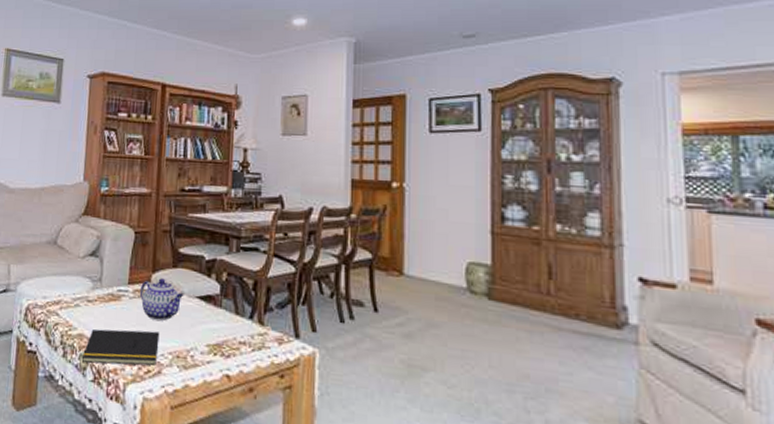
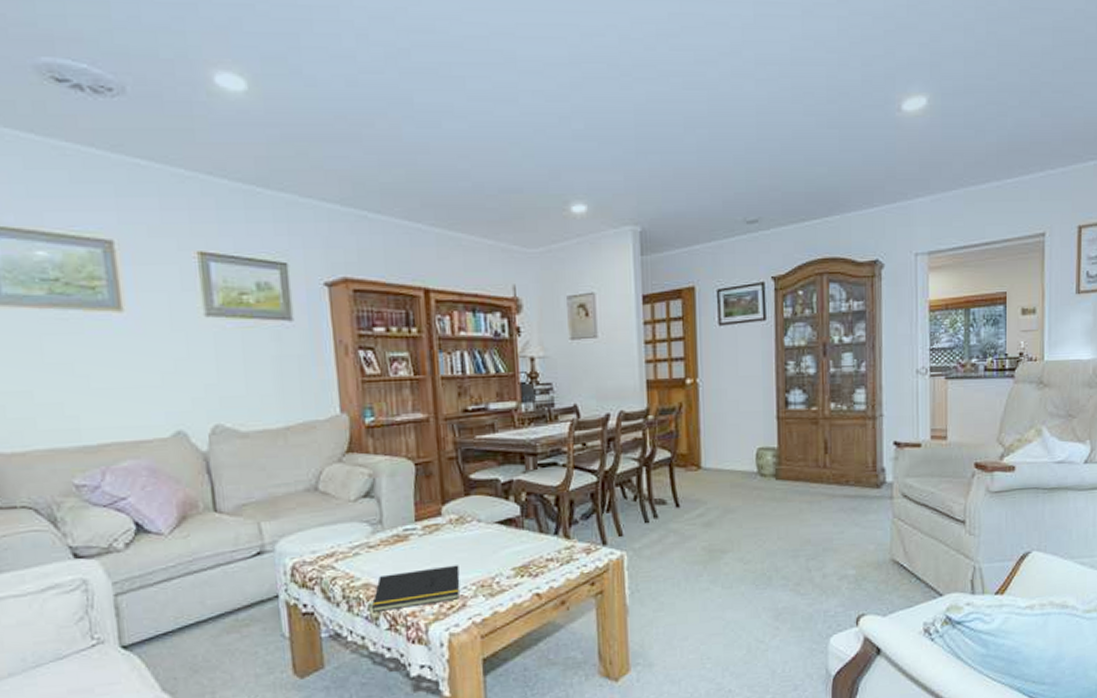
teapot: present [139,278,184,321] -> none [429,509,482,554]

